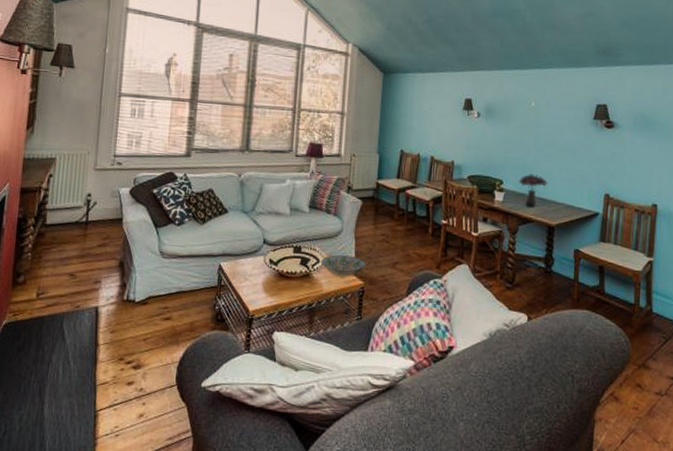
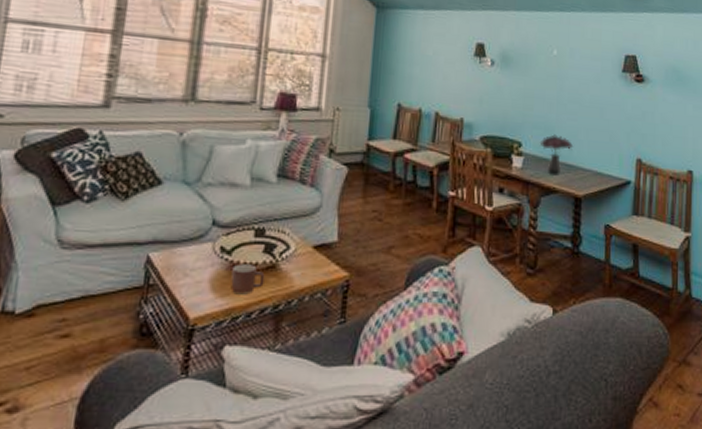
mug: none [277,272,302,295] -> present [230,264,265,295]
decorative bowl: present [321,255,366,278] -> none [291,238,353,269]

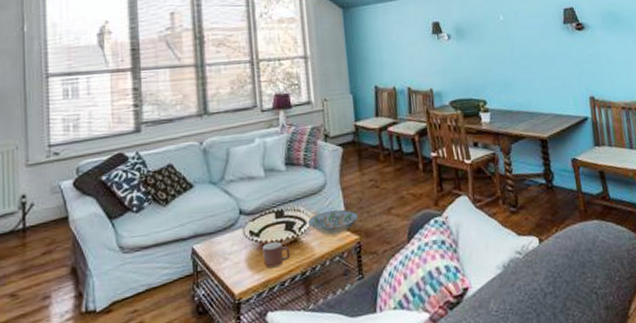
decorative bowl: none [291,238,353,269] -> present [307,209,359,237]
flower arrangement: present [539,134,574,176] -> none [501,88,532,124]

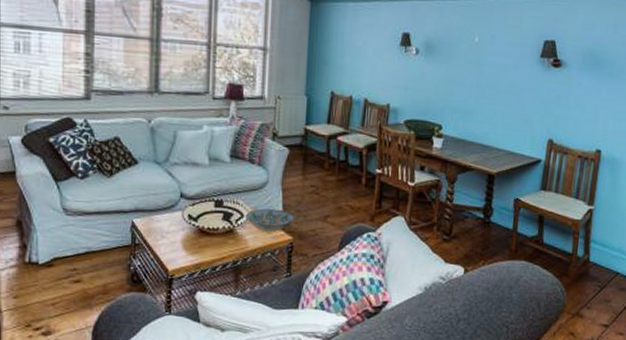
mug: present [262,241,291,269] -> none [198,229,225,253]

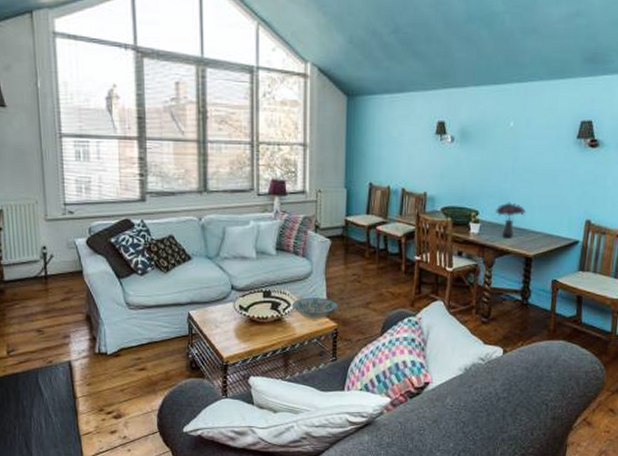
flower arrangement: none [458,118,490,155] -> present [494,202,527,239]

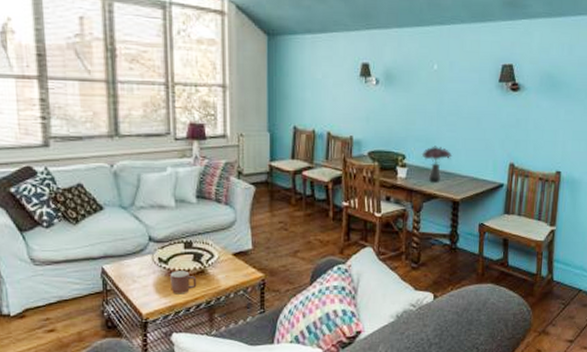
mug: none [250,318,274,341] -> present [170,271,197,295]
decorative bowl: present [292,297,339,320] -> none [215,247,265,271]

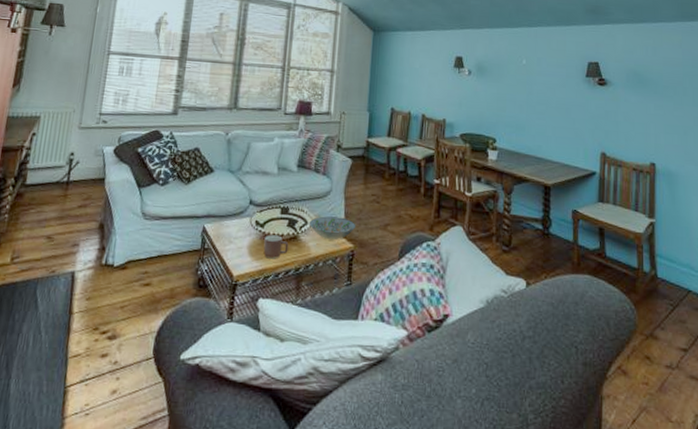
decorative bowl: none [215,247,265,271] -> present [309,216,356,241]
flower arrangement: present [421,146,453,183] -> none [511,132,543,167]

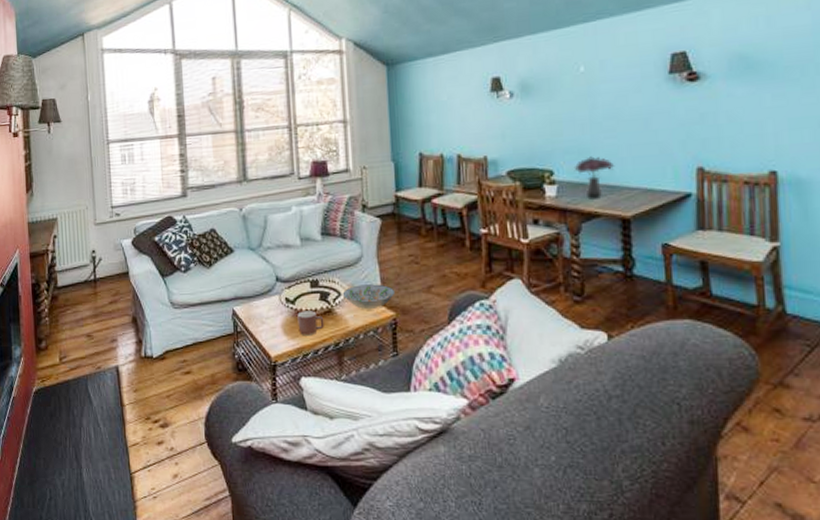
flower arrangement: none [511,132,543,167] -> present [574,156,615,200]

